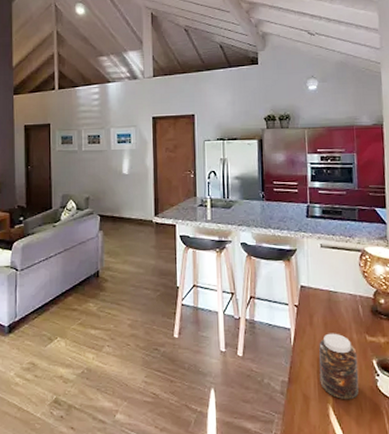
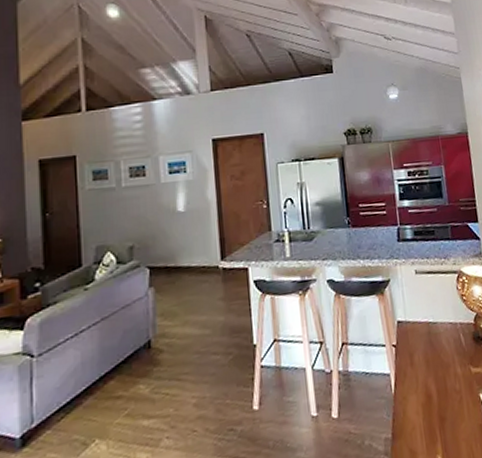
jar: present [318,333,359,400] -> none [422,370,468,447]

